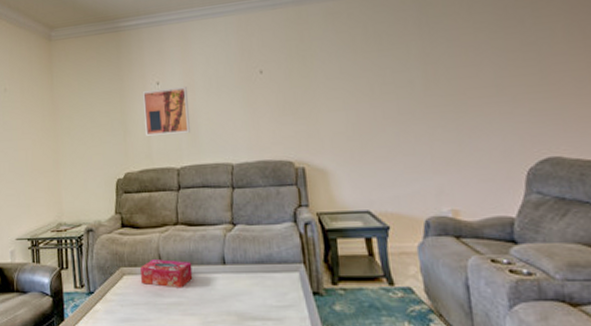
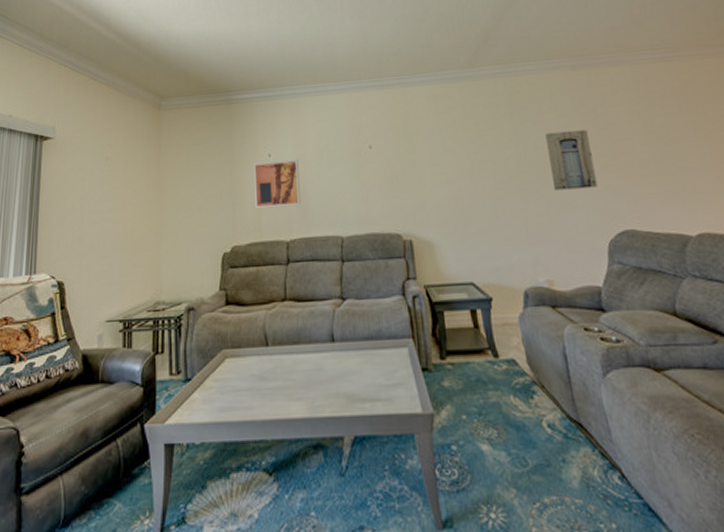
tissue box: present [140,259,193,289] -> none [245,339,300,371]
wall art: none [459,45,519,115] -> present [545,129,598,191]

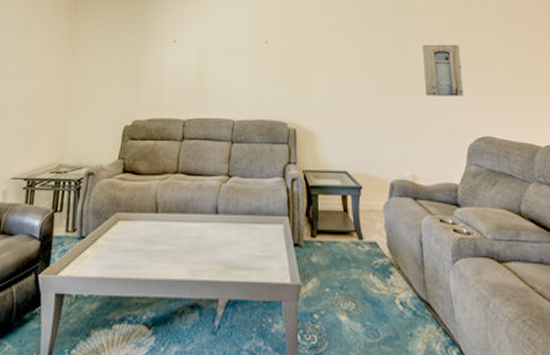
wall art: present [253,158,301,210] -> none [157,46,200,89]

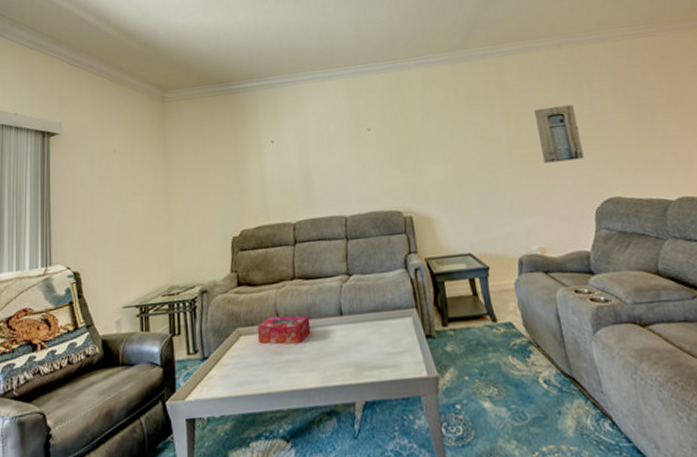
tissue box: none [135,206,187,236] -> present [258,315,311,345]

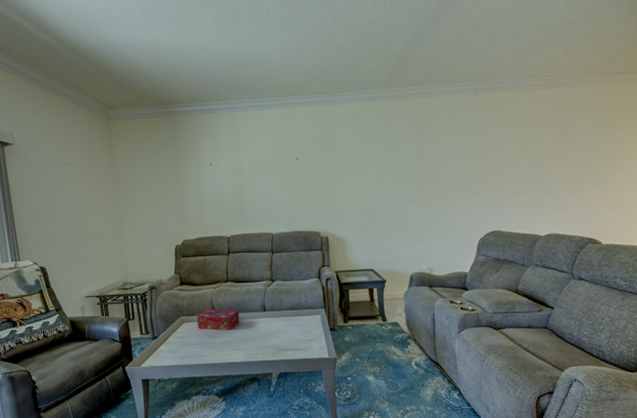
wall art: present [534,104,584,164] -> none [444,148,478,199]

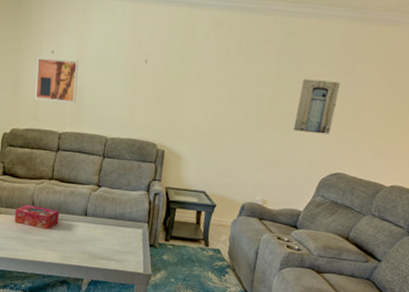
wall art: none [196,168,238,211] -> present [34,57,79,104]
wall art: none [444,148,478,199] -> present [294,78,340,134]

